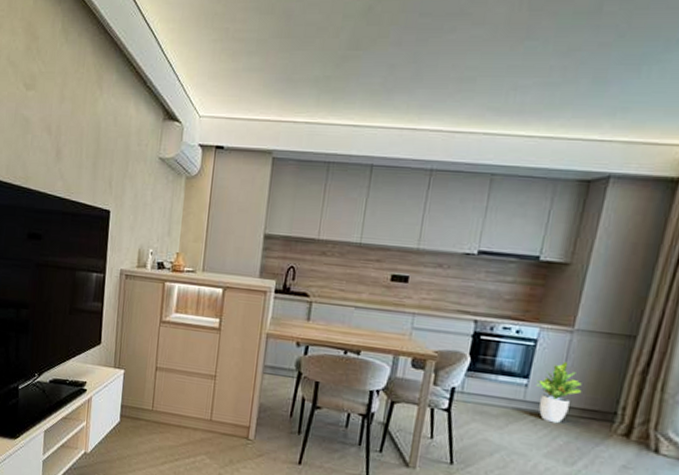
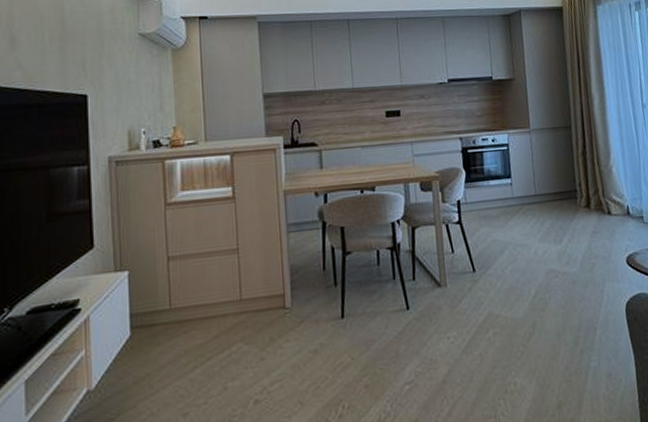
potted plant: present [534,361,582,424] -> none [516,157,549,211]

